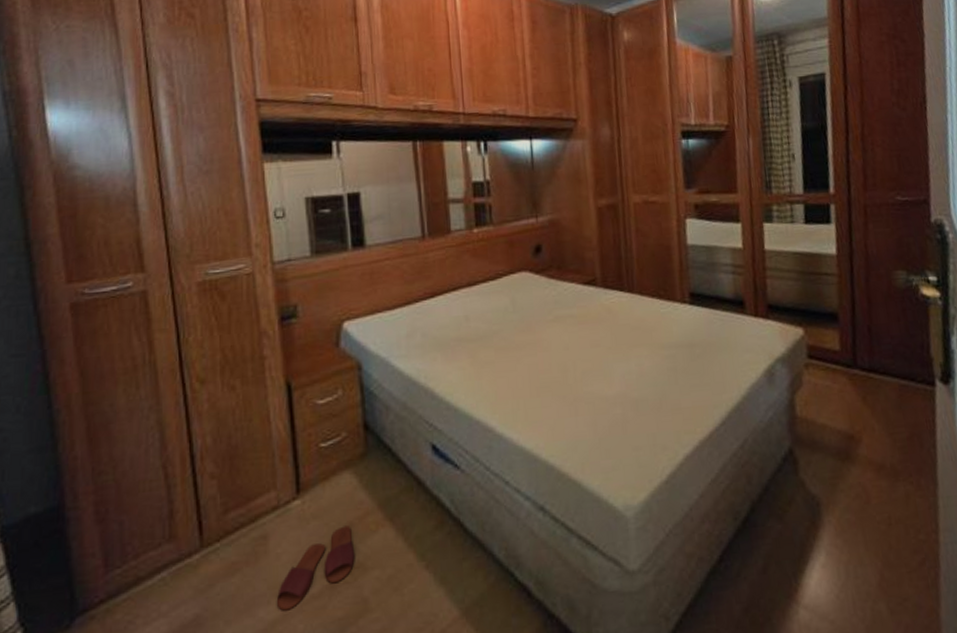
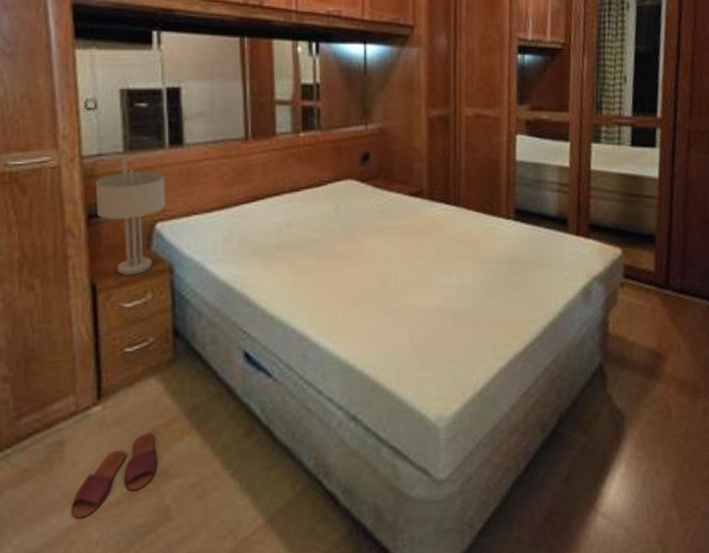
table lamp: none [286,262,351,374] -> present [95,158,166,276]

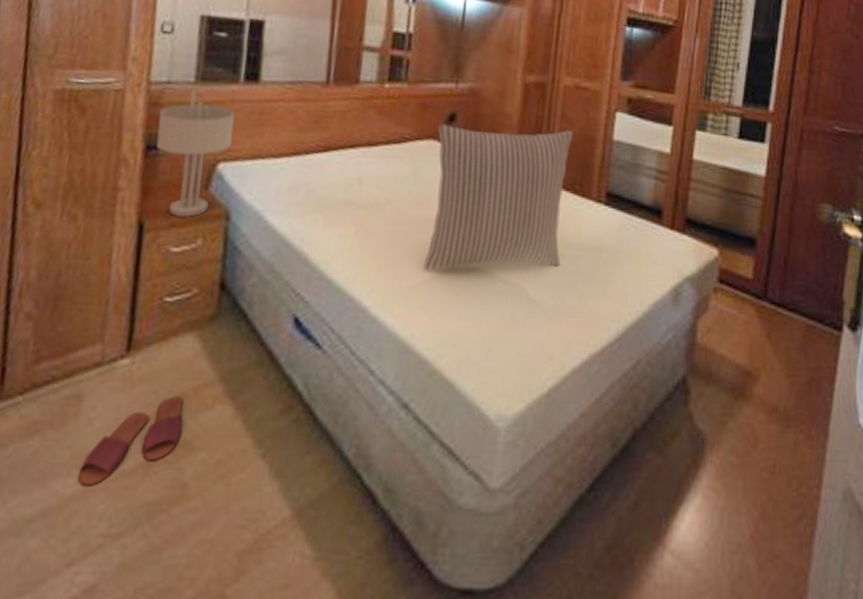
pillow: none [354,156,479,298] -> present [423,124,574,271]

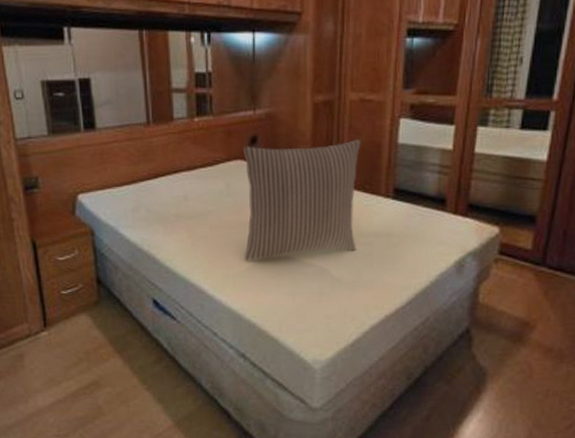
slippers: present [77,396,184,486] -> none [32,354,91,408]
table lamp: present [156,89,235,217] -> none [28,140,84,235]

